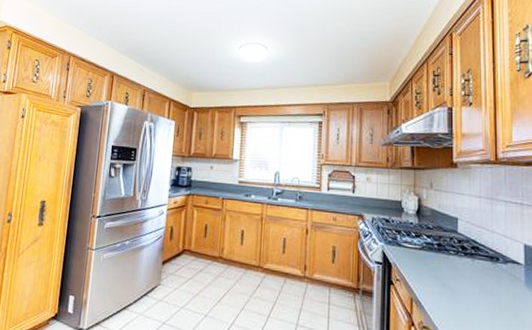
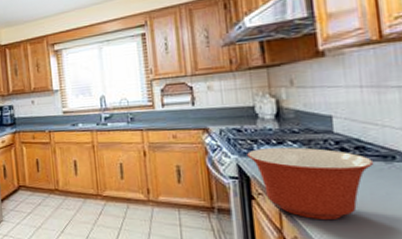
mixing bowl: none [391,239,484,309] -> present [247,147,375,221]

